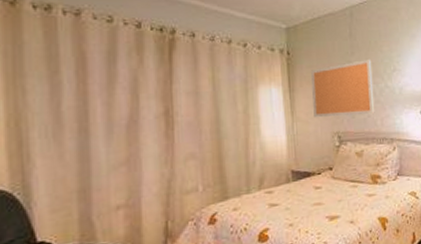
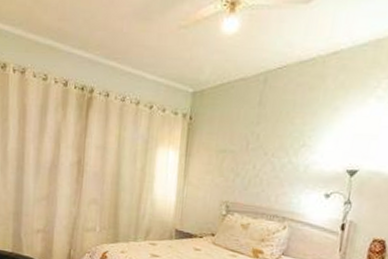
bulletin board: present [311,60,375,118] -> none [205,131,279,189]

